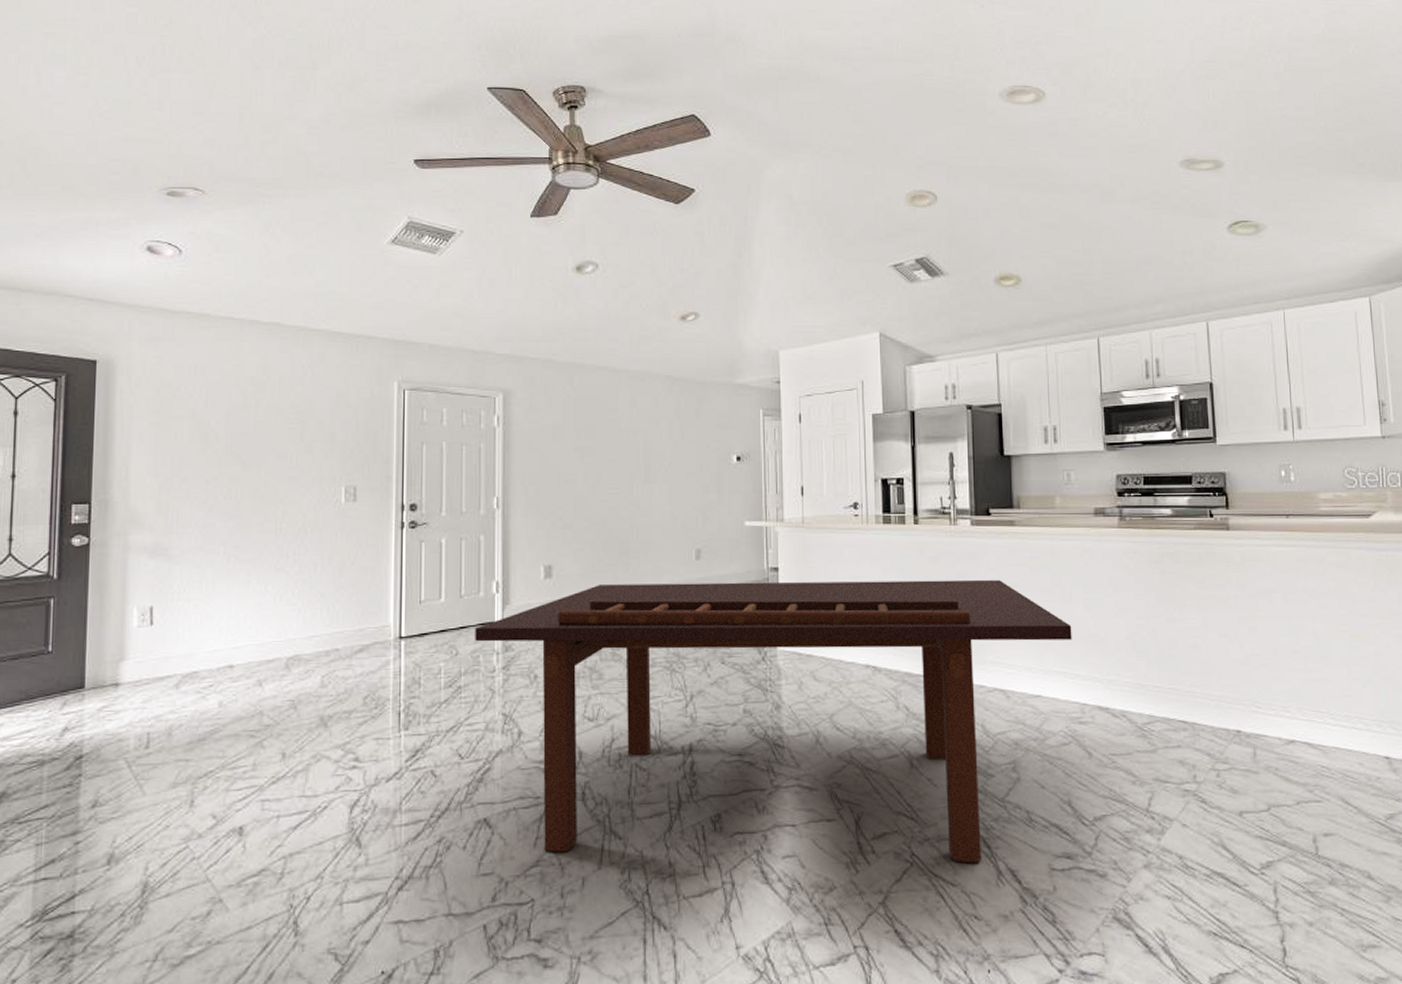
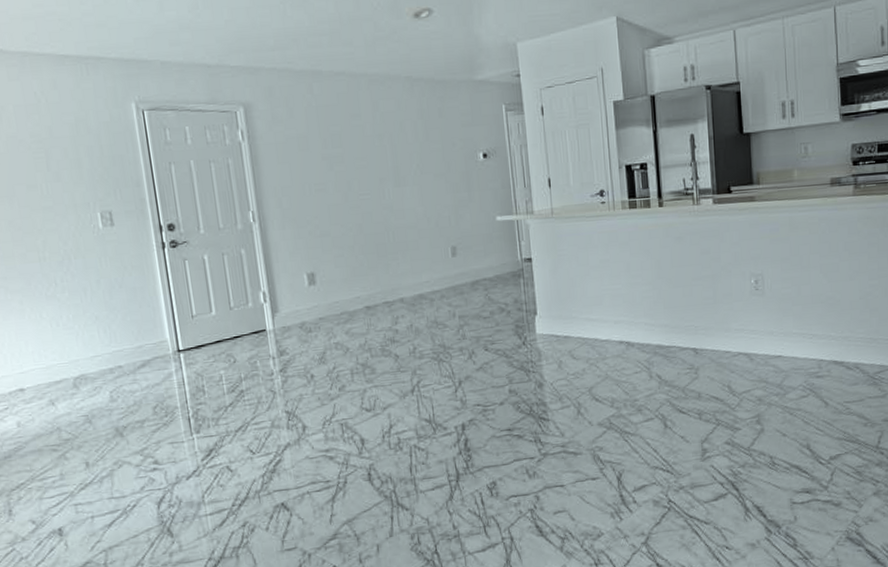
dining table: present [475,579,1072,863] -> none [249,254,810,526]

